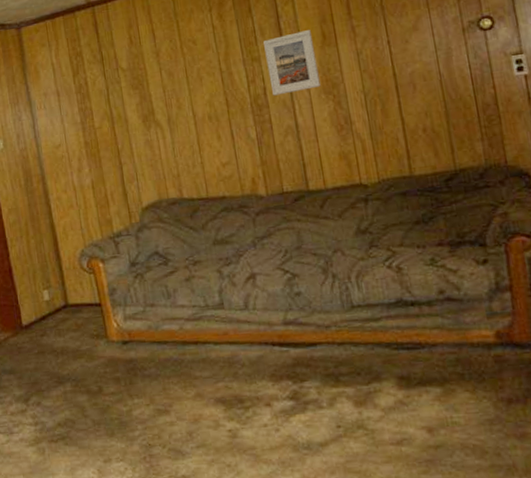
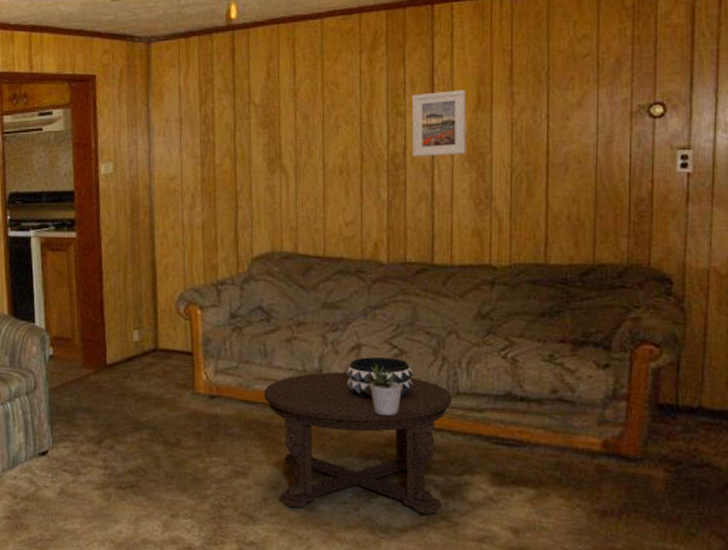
coffee table: none [172,297,358,437] -> present [264,372,452,514]
decorative bowl: none [246,282,311,325] -> present [346,357,414,400]
potted plant: none [267,290,301,338] -> present [368,364,402,416]

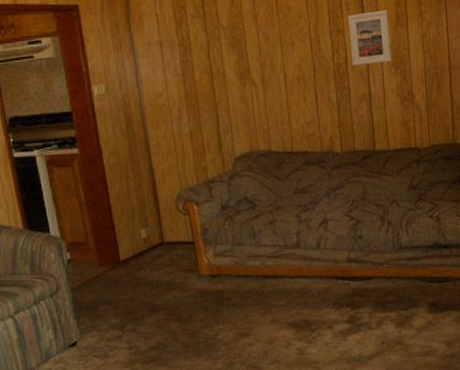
coffee table: present [264,372,452,514] -> none [255,240,398,355]
decorative bowl: present [346,357,414,400] -> none [318,227,369,262]
potted plant: present [368,364,402,416] -> none [335,233,361,273]

